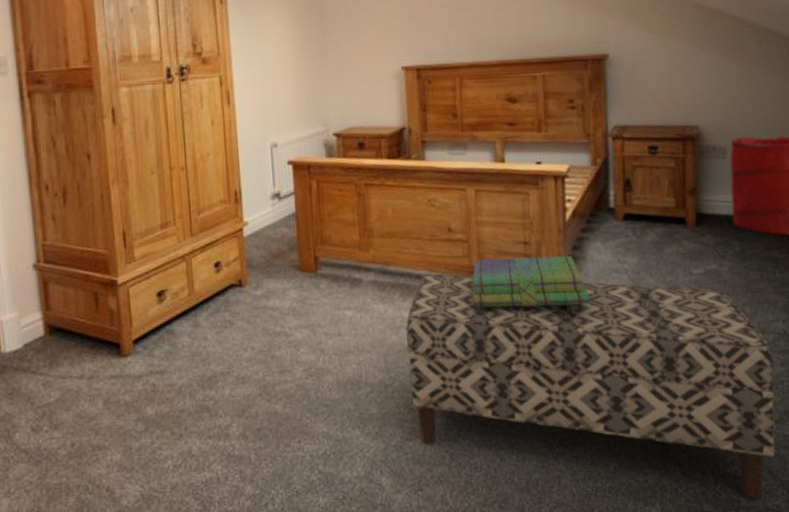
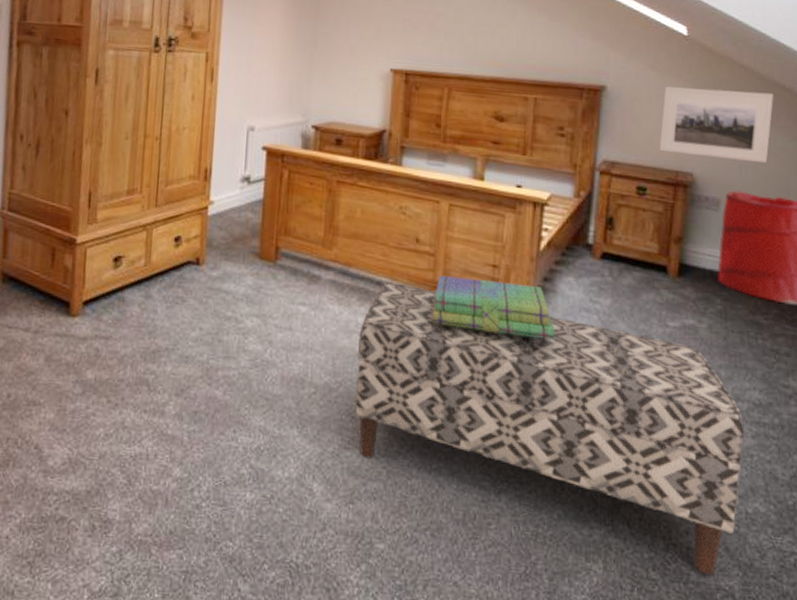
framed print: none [662,39,765,110] -> present [659,86,774,164]

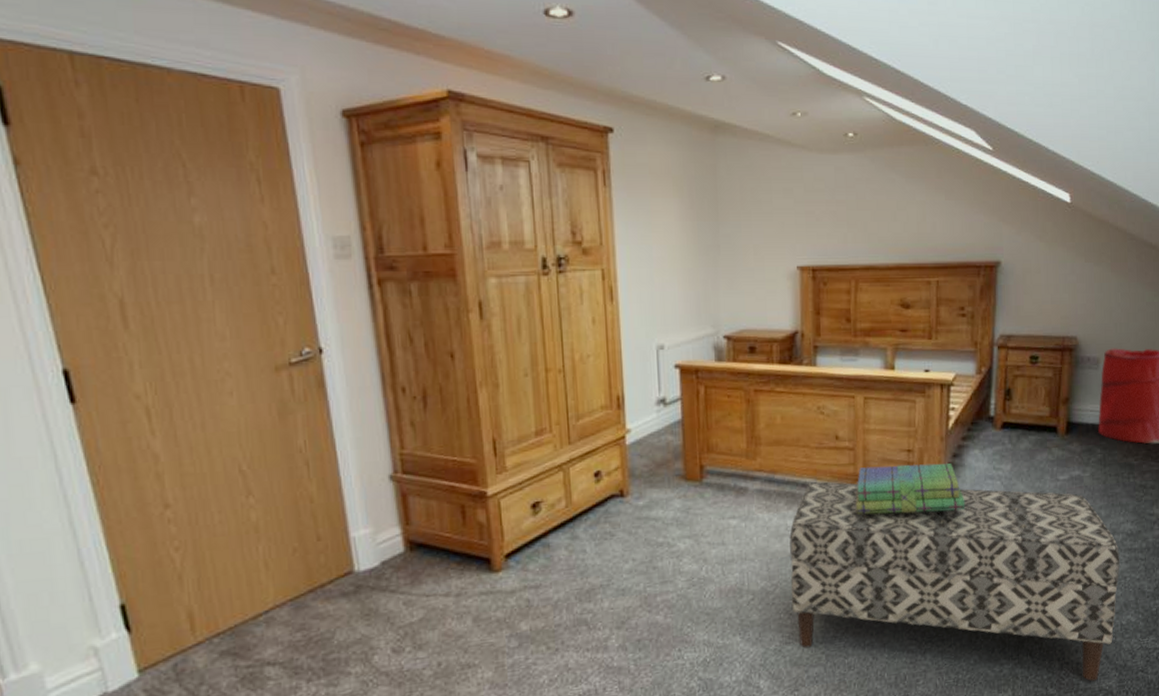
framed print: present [659,86,774,164] -> none [1048,252,1143,320]

